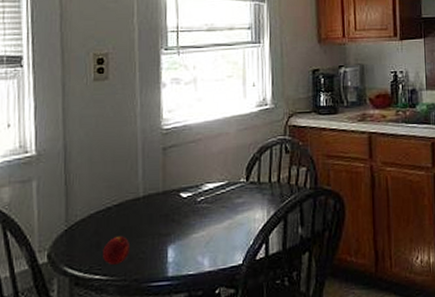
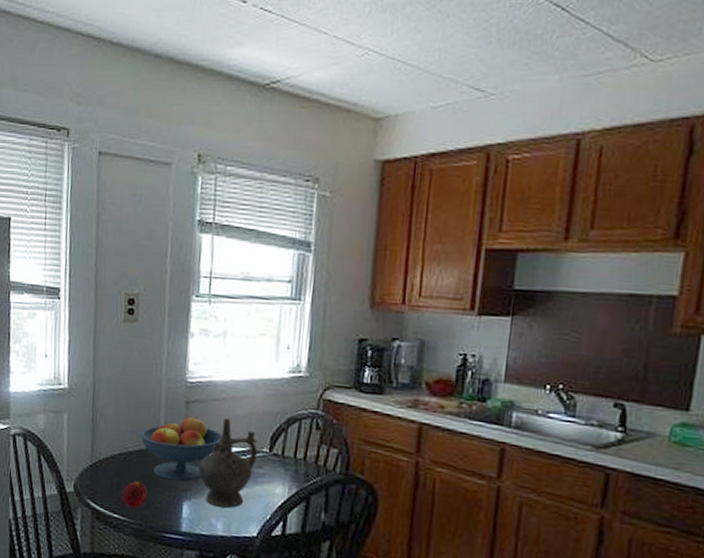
fruit bowl: none [119,160,201,228] -> present [140,415,223,482]
ceremonial vessel: none [180,156,235,244] -> present [198,418,258,509]

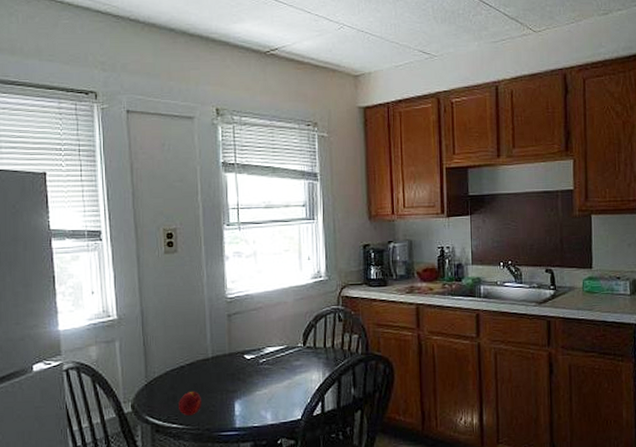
fruit bowl: present [140,415,223,482] -> none [190,325,263,385]
ceremonial vessel: present [198,418,258,509] -> none [245,323,294,401]

